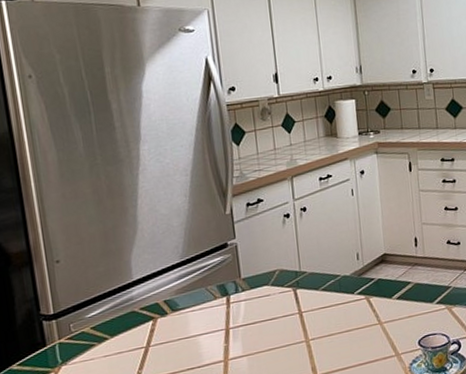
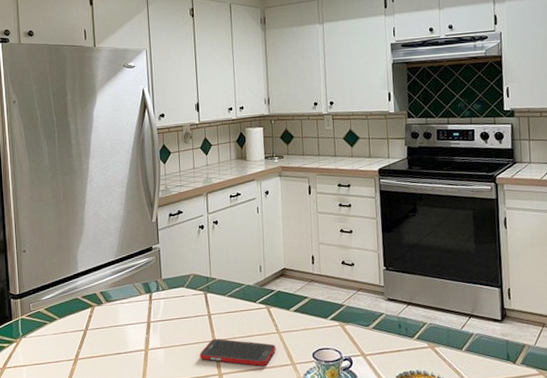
cell phone: none [290,336,378,363] -> present [199,339,276,367]

